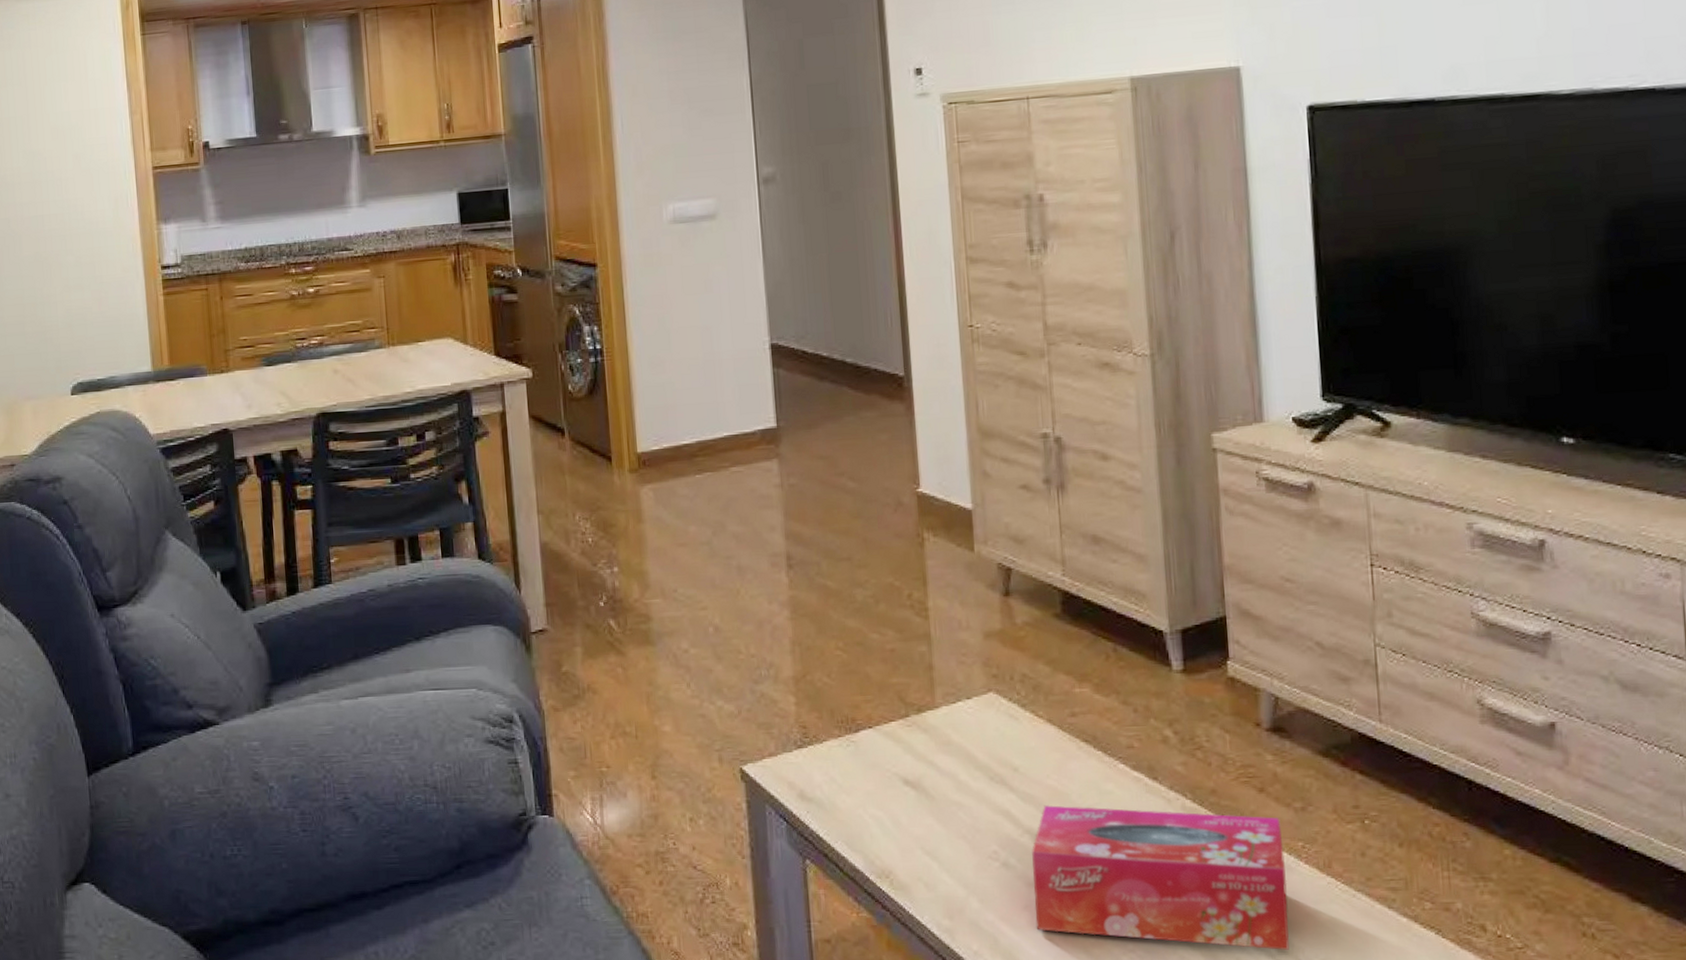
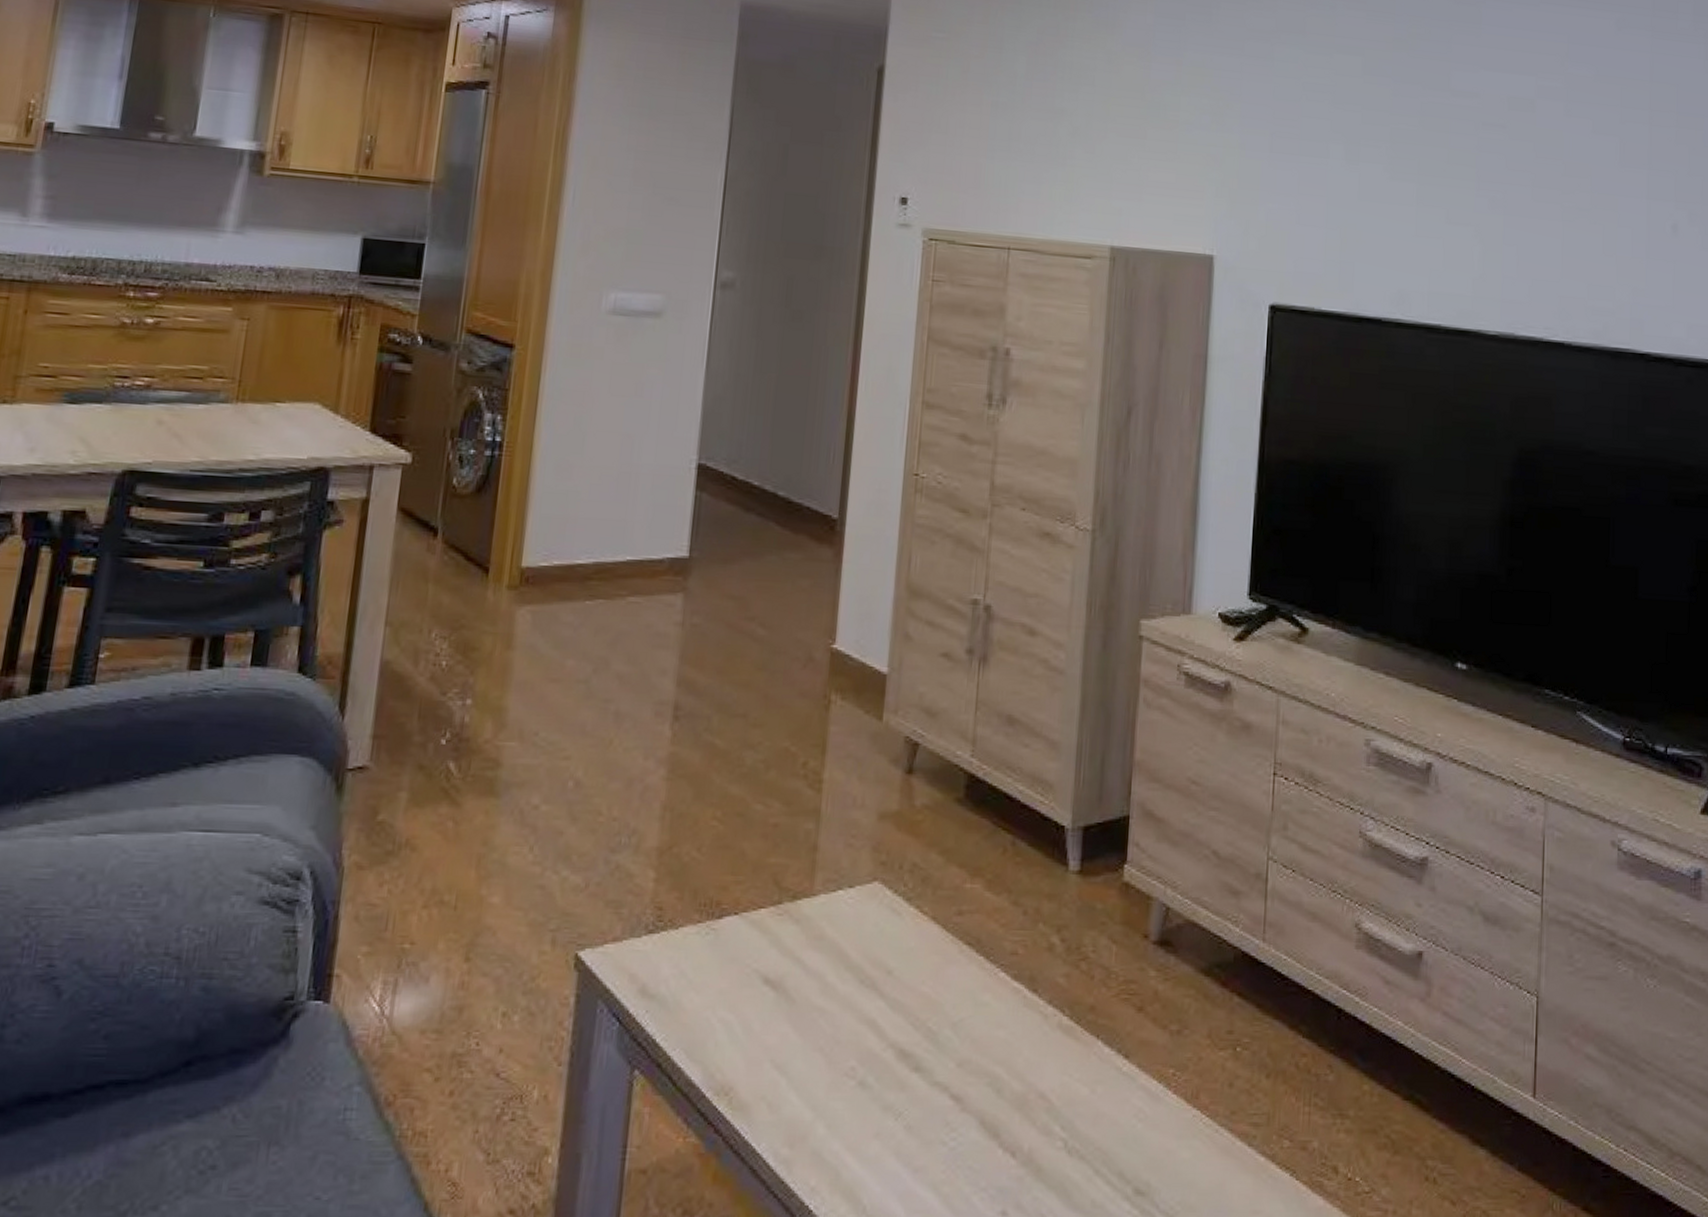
tissue box: present [1032,805,1289,950] -> none [884,1016,1155,1191]

